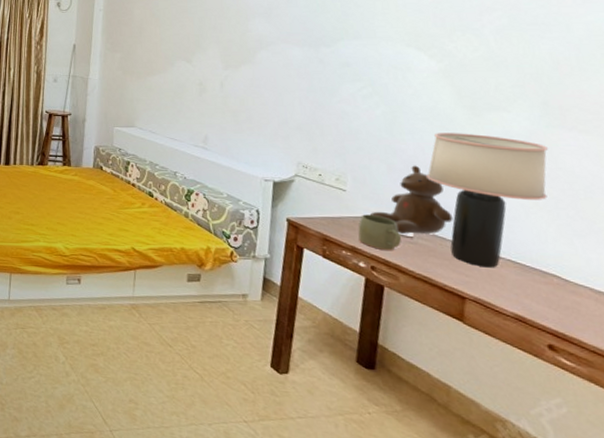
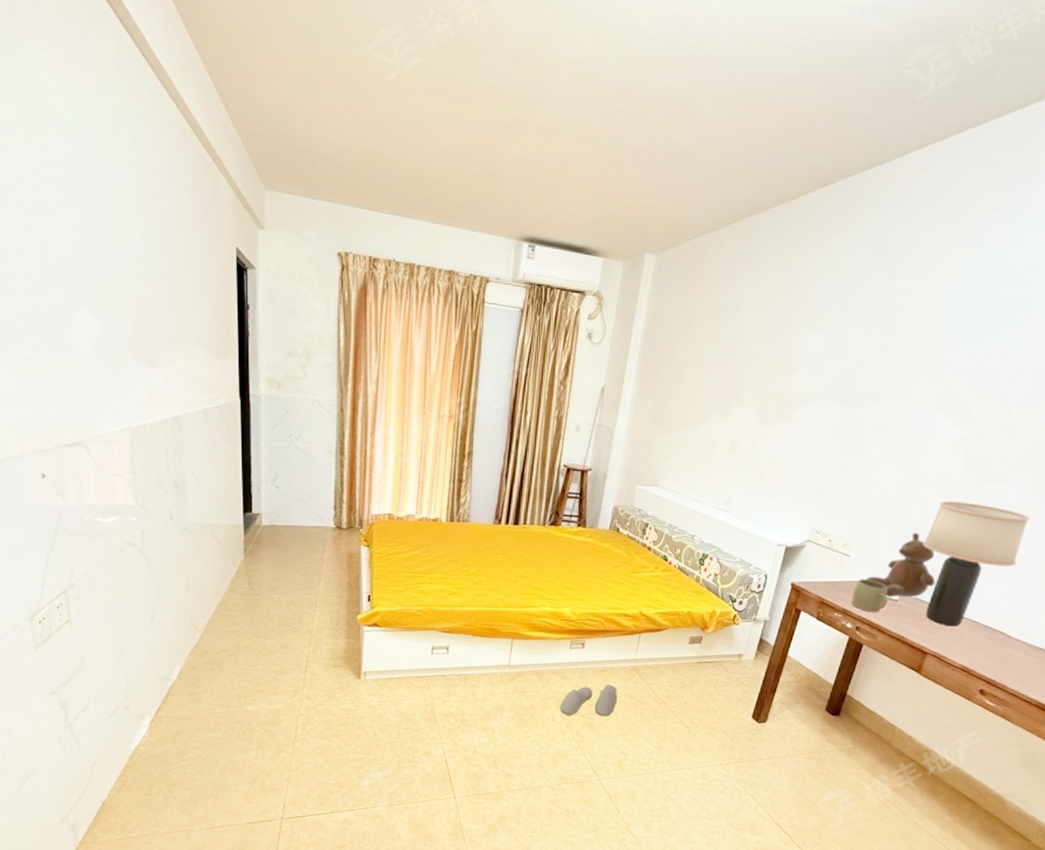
slippers: none [62,322,119,358] -> present [560,684,617,717]

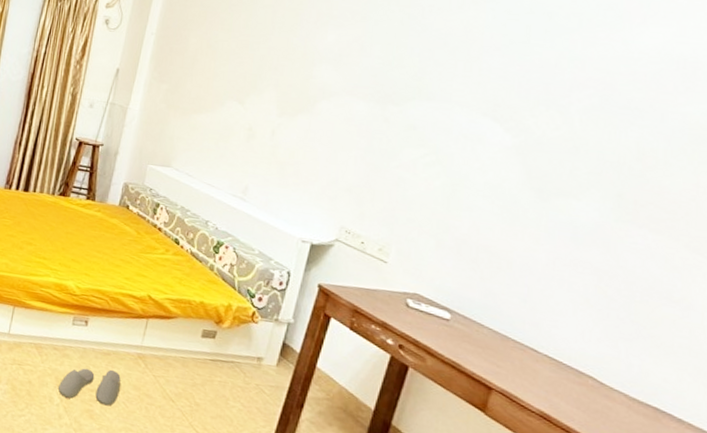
mug: present [851,579,888,613] -> none [391,289,436,331]
stuffed bear: present [866,532,936,598] -> none [409,244,496,320]
table lamp: present [923,501,1030,627] -> none [476,213,612,362]

